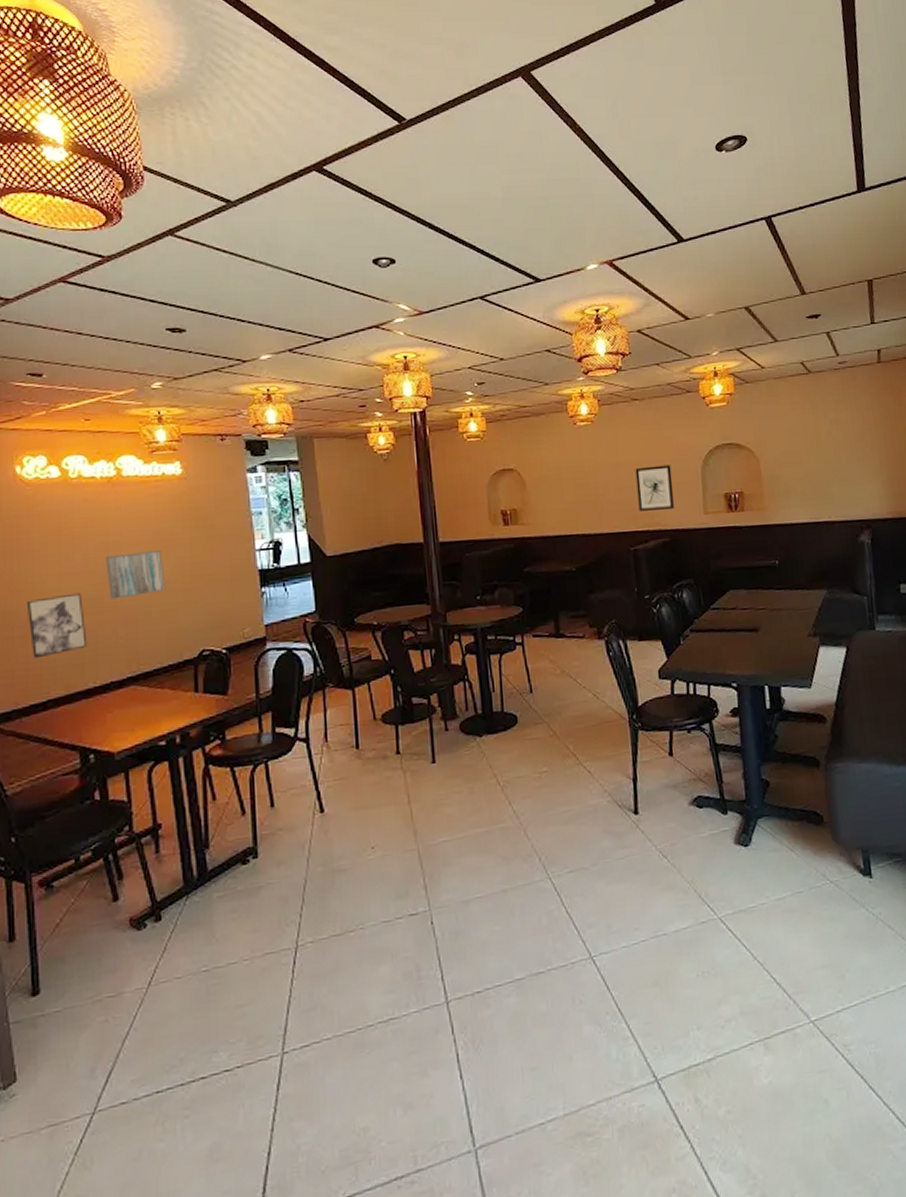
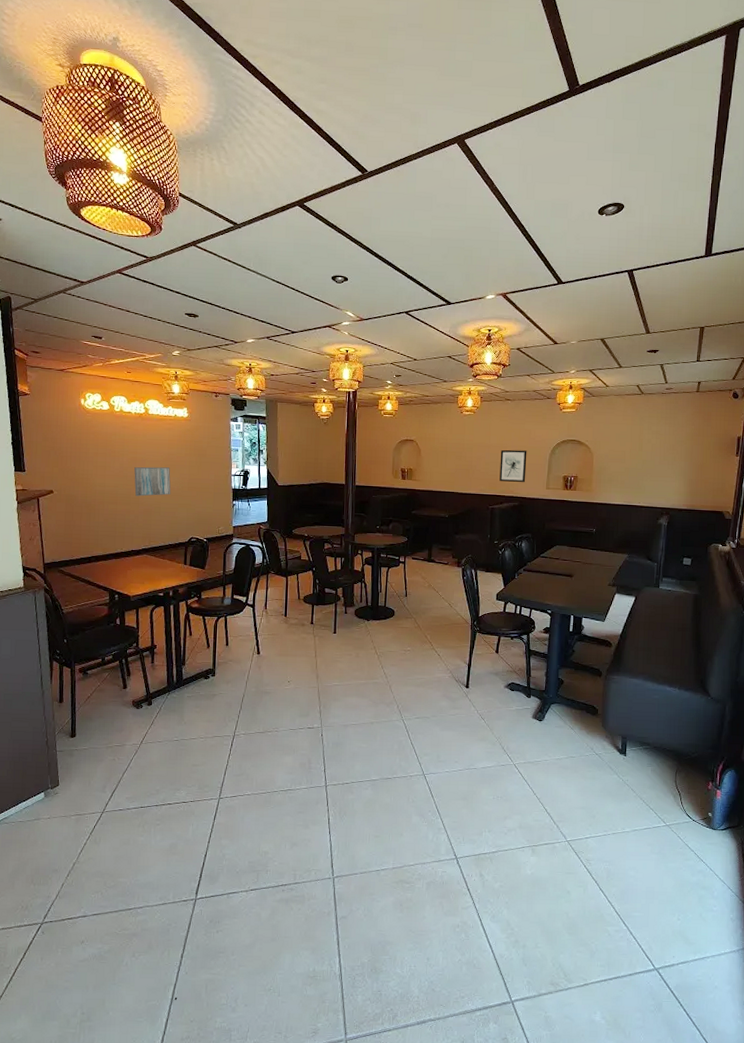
wall art: present [26,592,88,659] -> none [82,489,119,529]

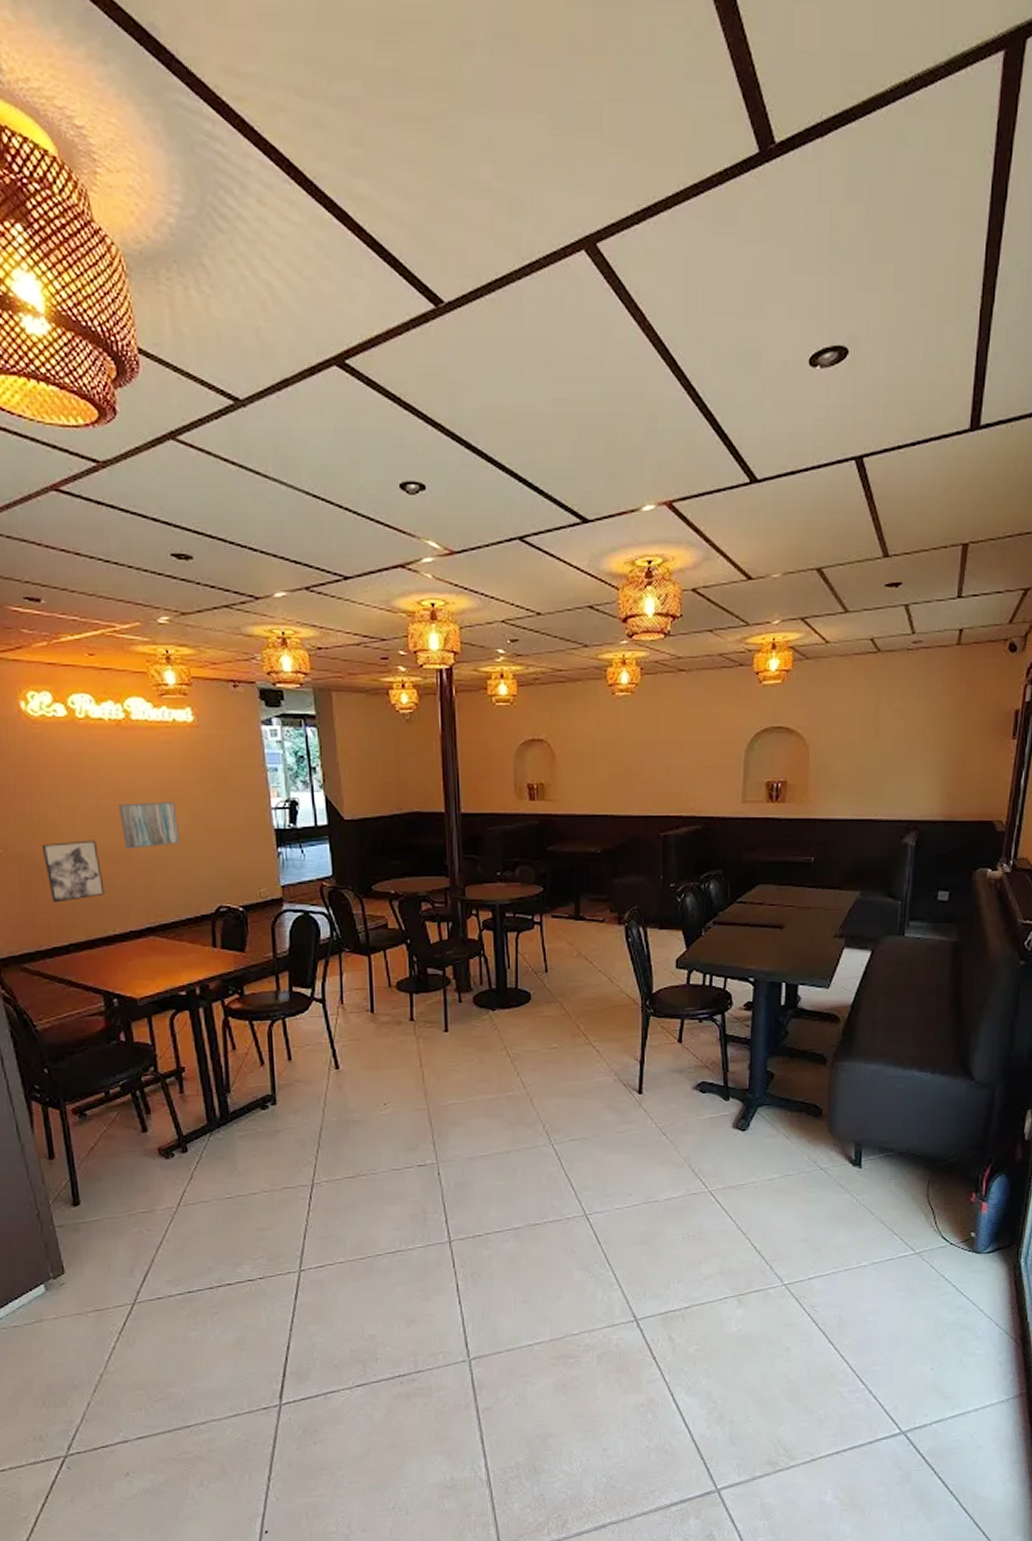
wall art: none [82,489,119,529] -> present [41,840,105,903]
wall art: present [499,449,527,482] -> none [673,746,712,795]

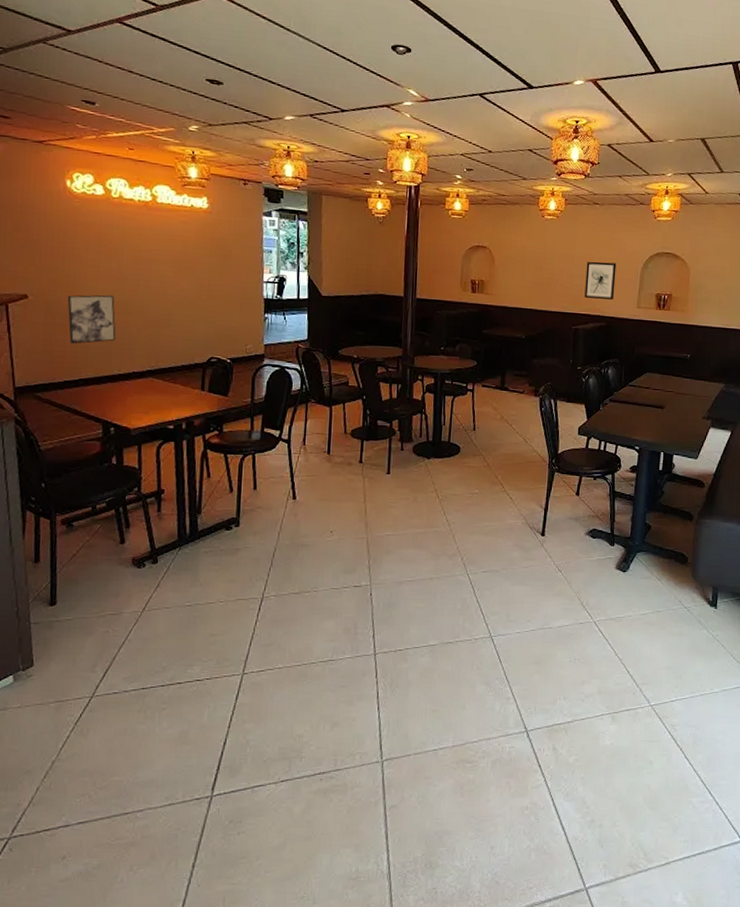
wall art: present [119,802,181,849] -> none [137,268,186,305]
wall art: none [673,746,712,795] -> present [584,261,617,300]

